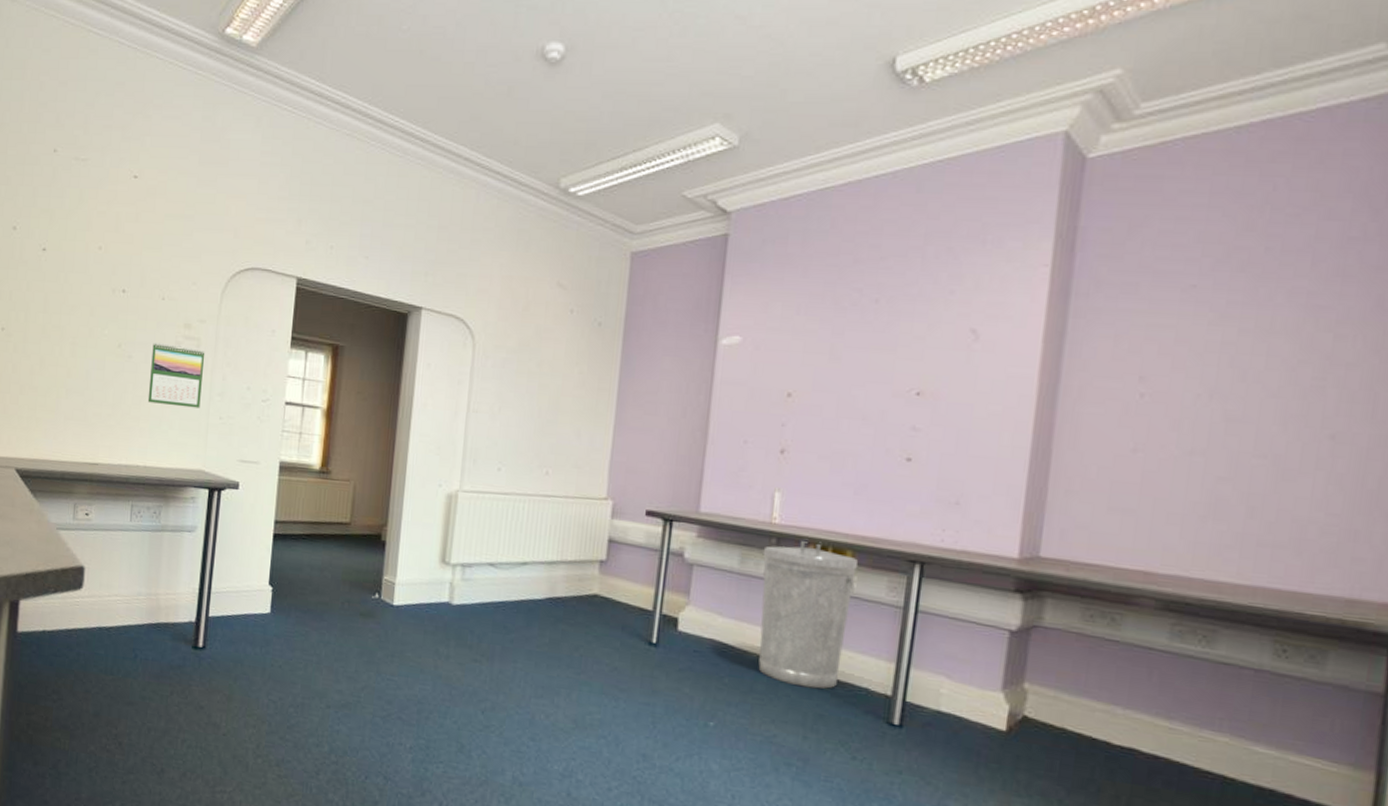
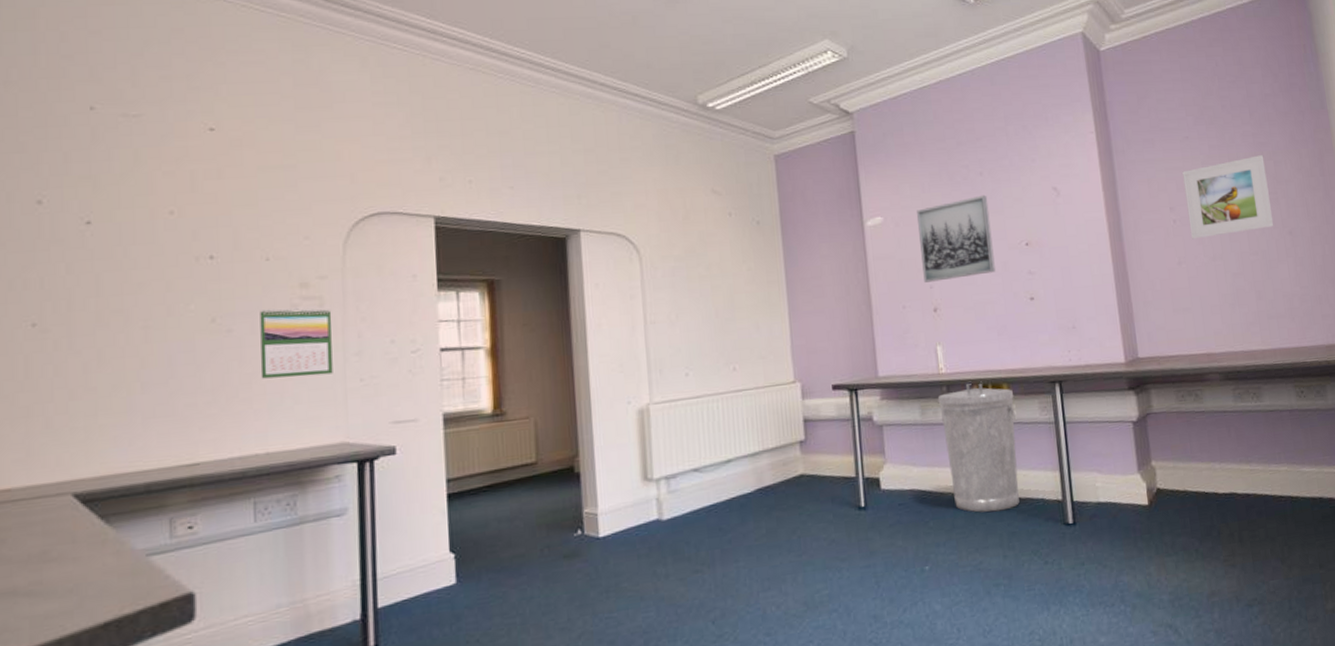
wall art: none [776,326,879,421] -> present [917,195,996,283]
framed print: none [1162,323,1319,425] -> present [1182,155,1274,239]

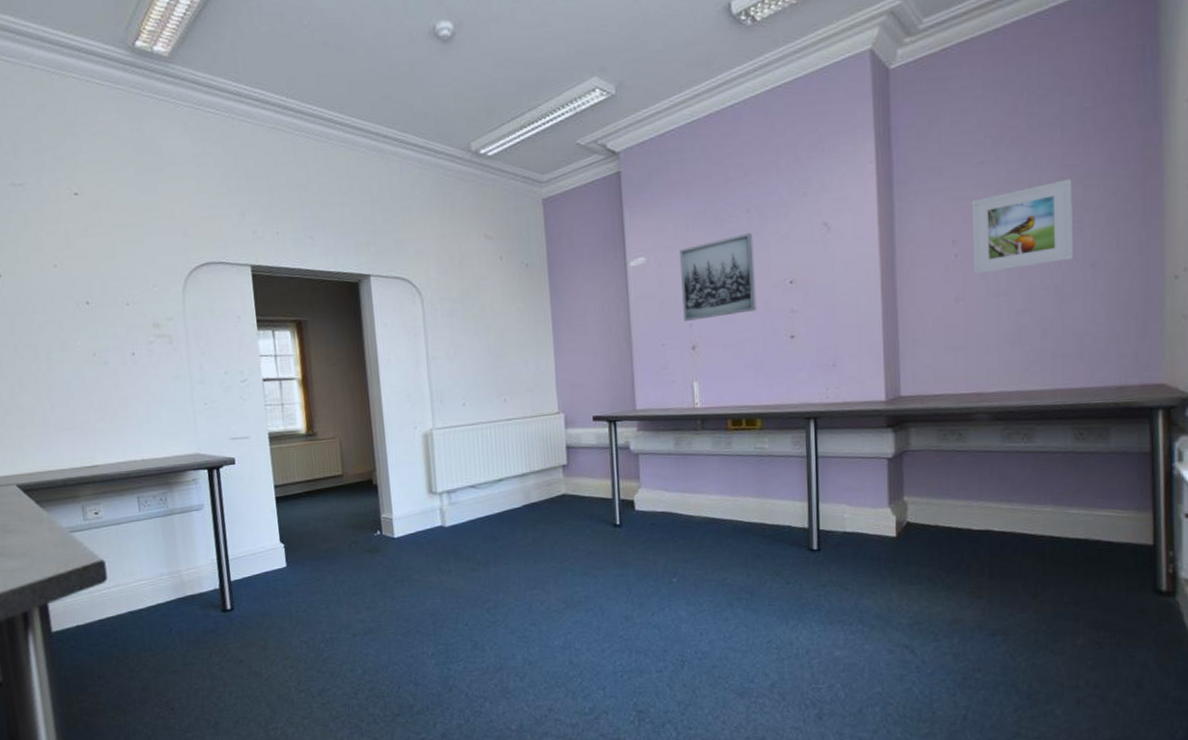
calendar: present [260,308,333,379] -> none [126,345,184,402]
trash can: present [937,381,1020,513] -> none [692,416,768,536]

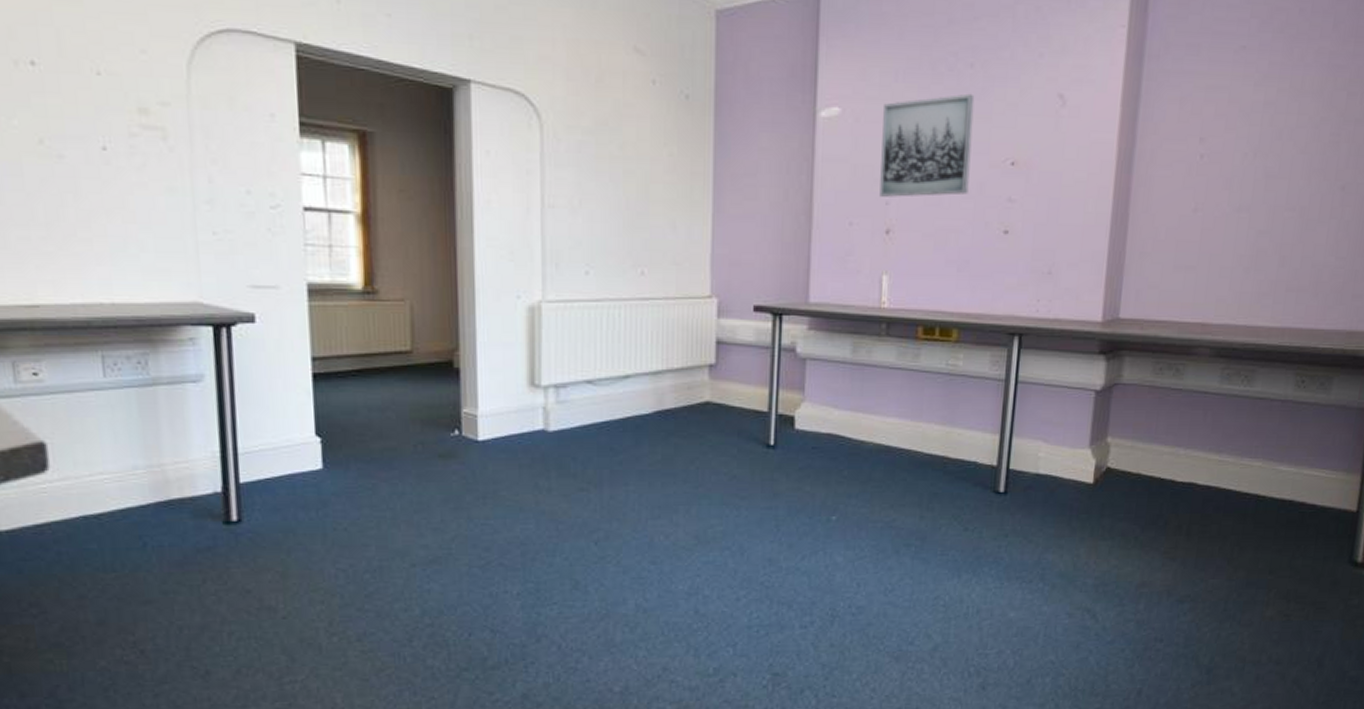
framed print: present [972,179,1074,275] -> none [1217,82,1337,182]

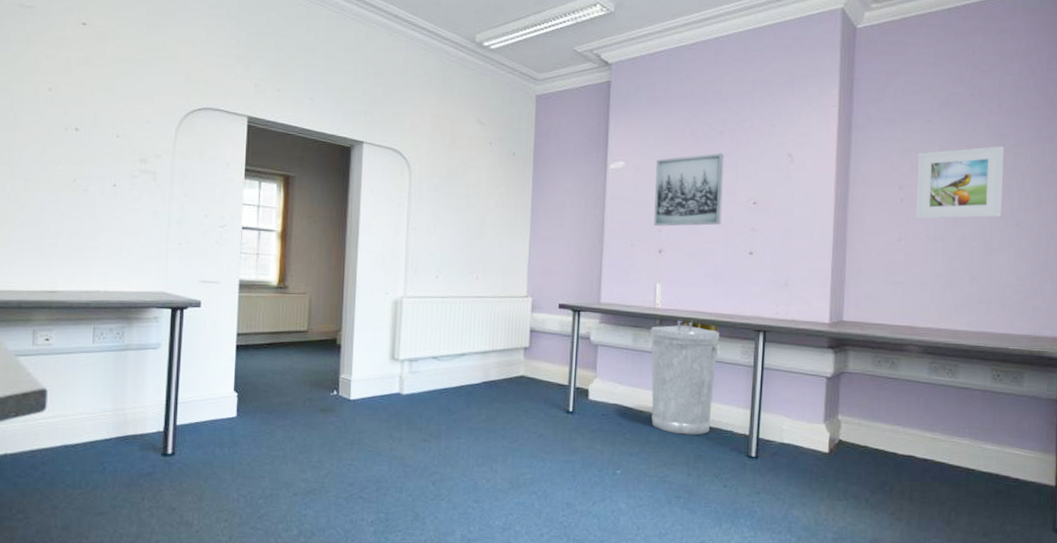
trash can: none [874,323,964,469] -> present [650,320,720,435]
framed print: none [1217,82,1337,182] -> present [915,146,1005,219]

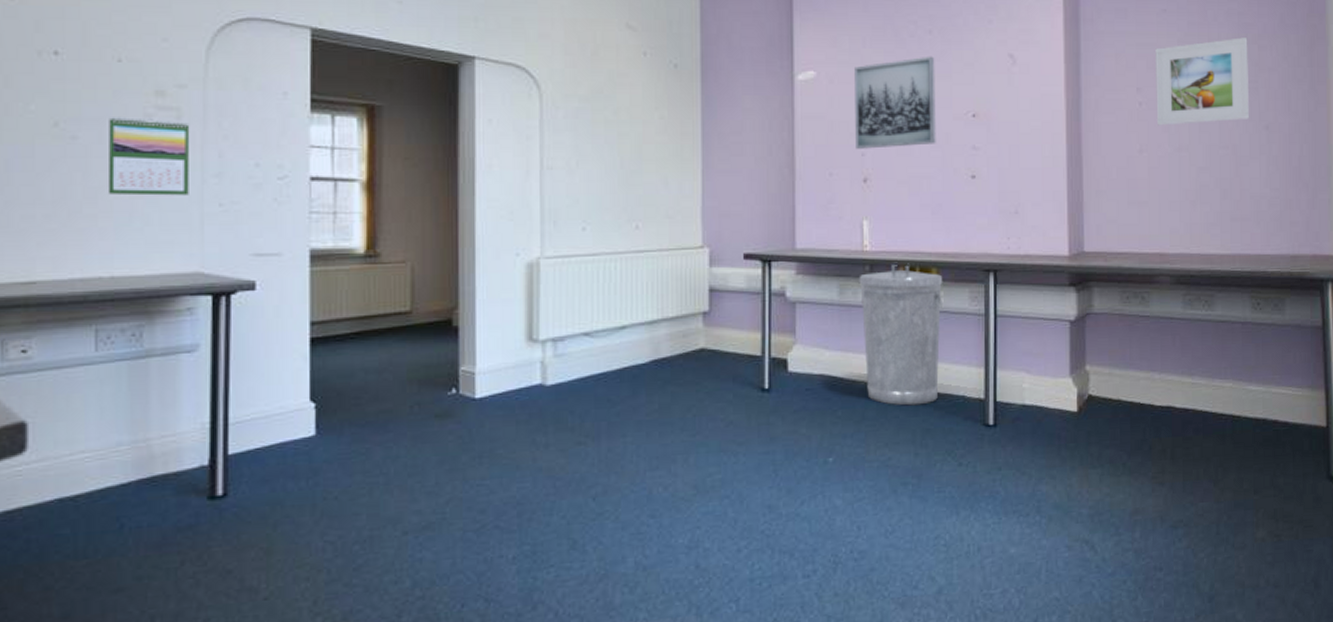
calendar: none [106,177,162,236] -> present [107,117,190,196]

